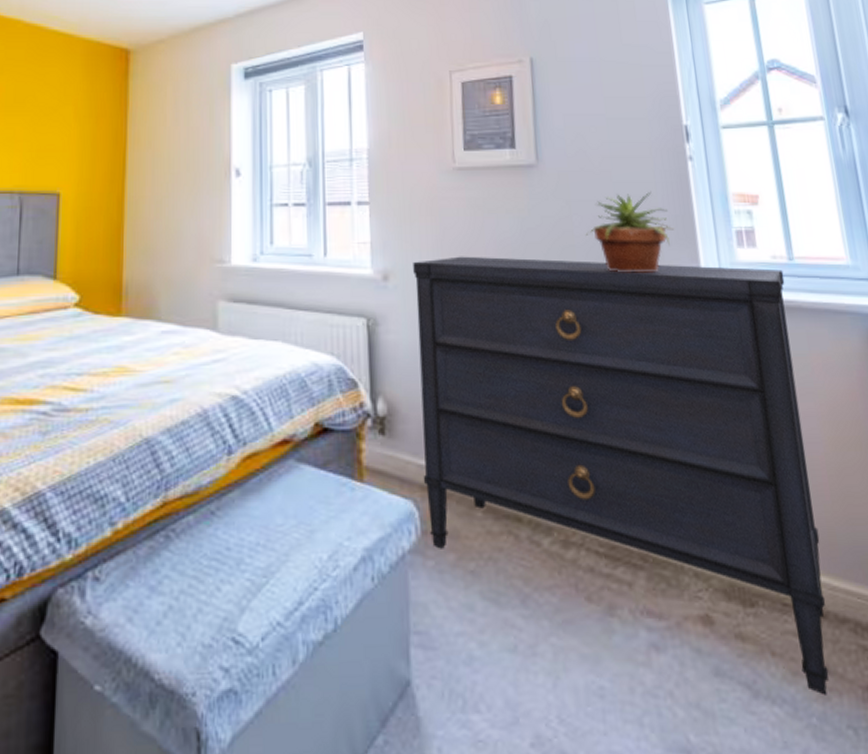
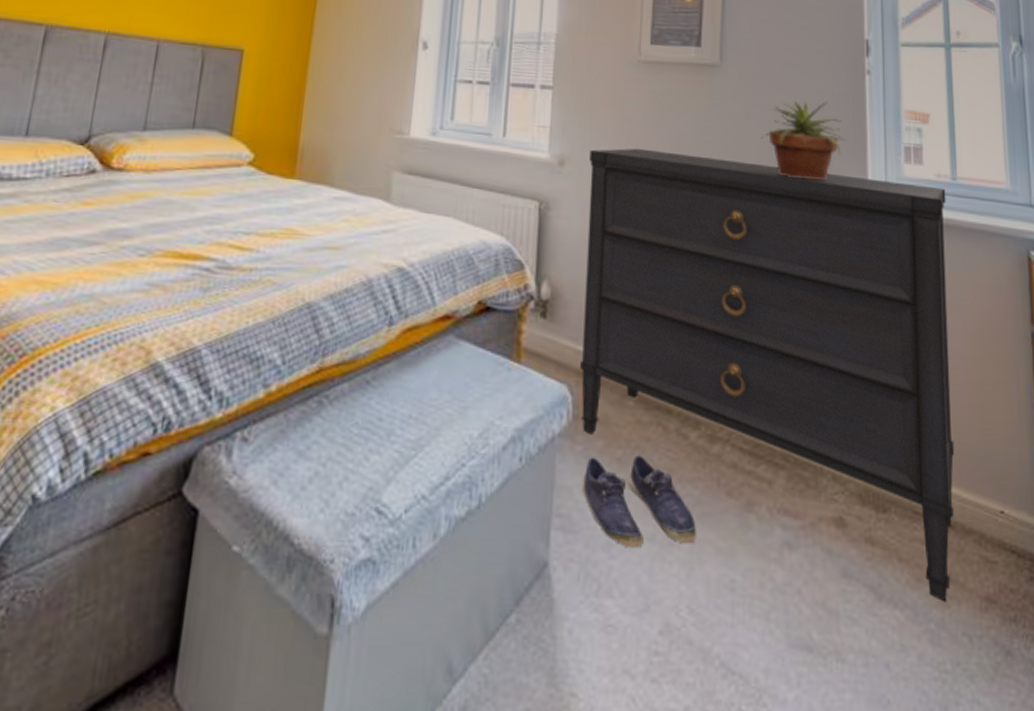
shoe: none [437,566,559,661] -> present [581,455,696,548]

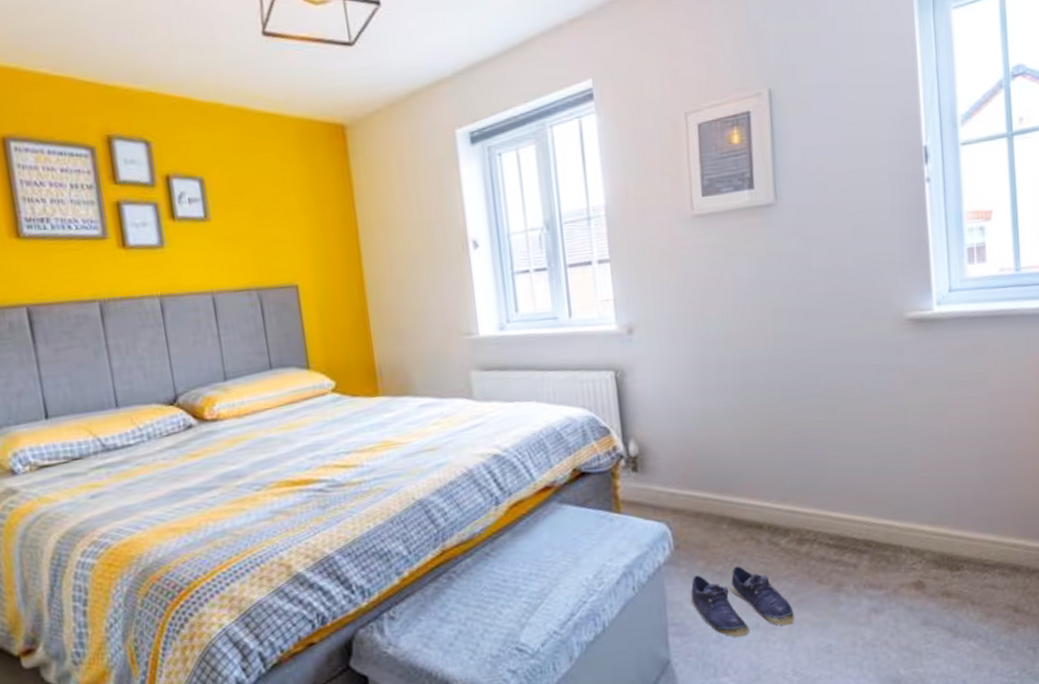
dresser: present [579,148,955,603] -> none [656,281,1020,628]
potted plant: present [760,101,847,181] -> none [822,217,909,301]

